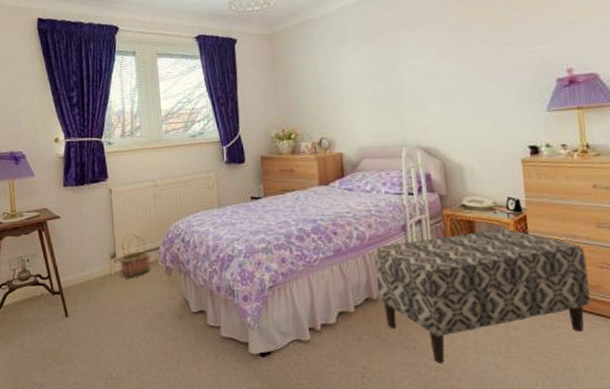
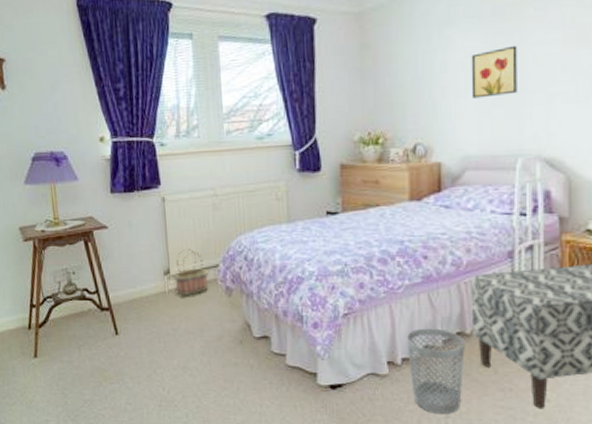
wastebasket: none [324,295,374,374] -> present [407,328,465,414]
wall art: none [360,59,397,101] -> present [471,45,517,99]

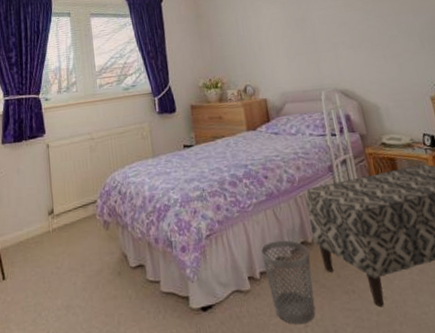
basket: present [173,249,209,296] -> none [56,188,89,234]
wall art: present [471,45,517,99] -> none [275,11,312,49]

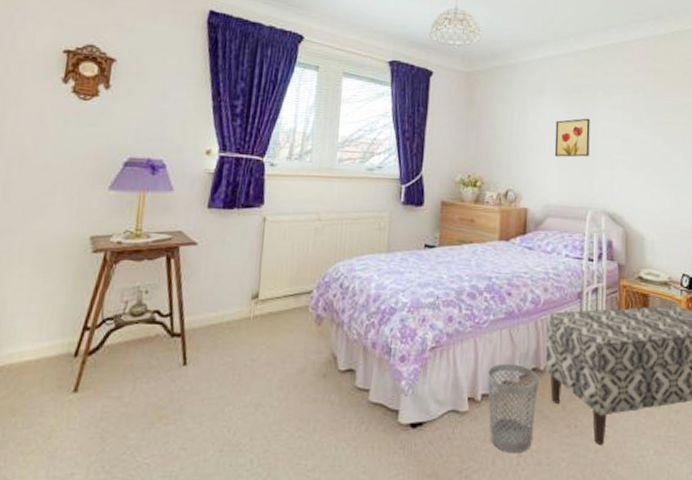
wall art: none [275,11,312,49] -> present [554,118,590,157]

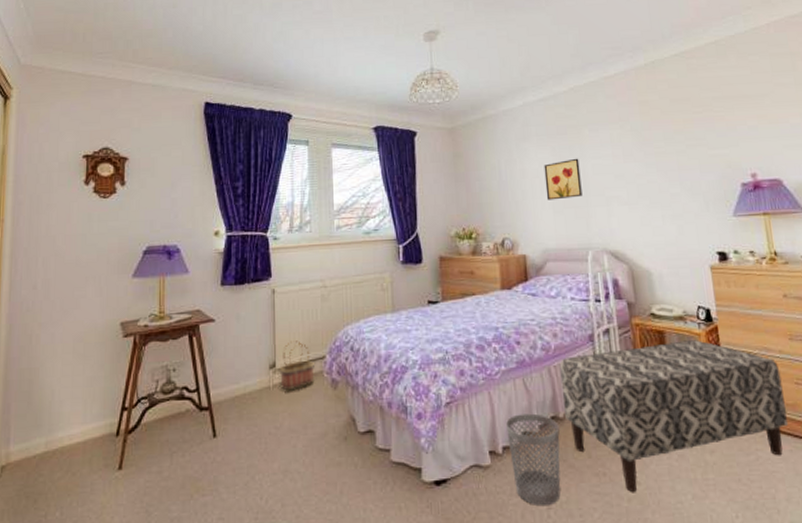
basket: none [261,272,300,323] -> present [279,340,315,391]

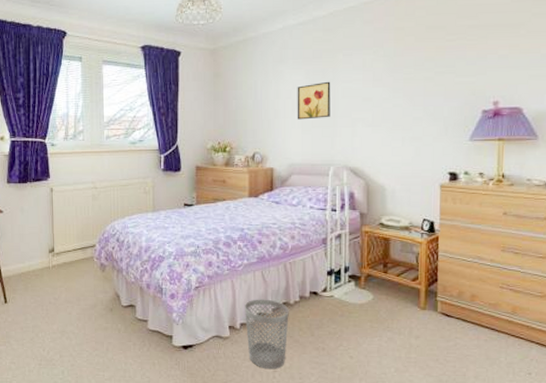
basket: present [279,340,315,391] -> none [57,231,86,271]
bench: present [560,340,789,492] -> none [294,247,489,363]

